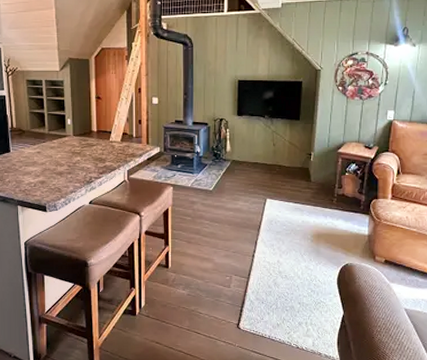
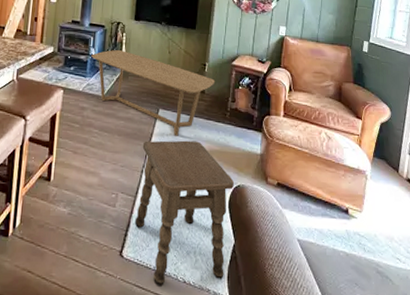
coffee table: none [197,146,322,223] -> present [91,50,216,136]
side table: none [250,226,343,352] -> present [135,140,235,286]

